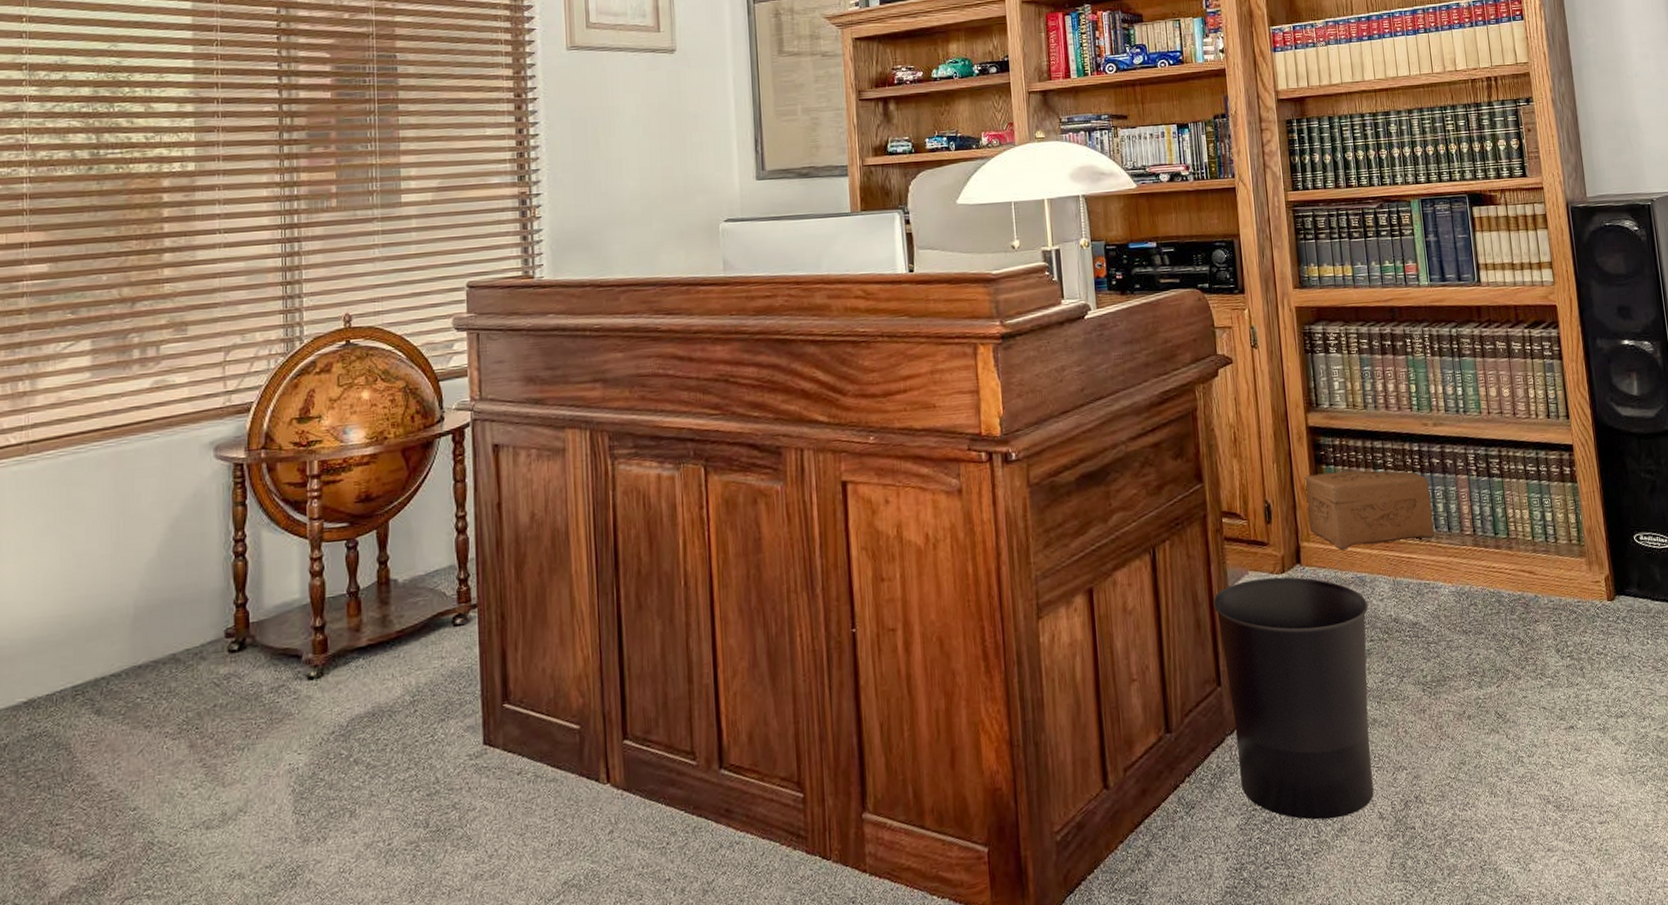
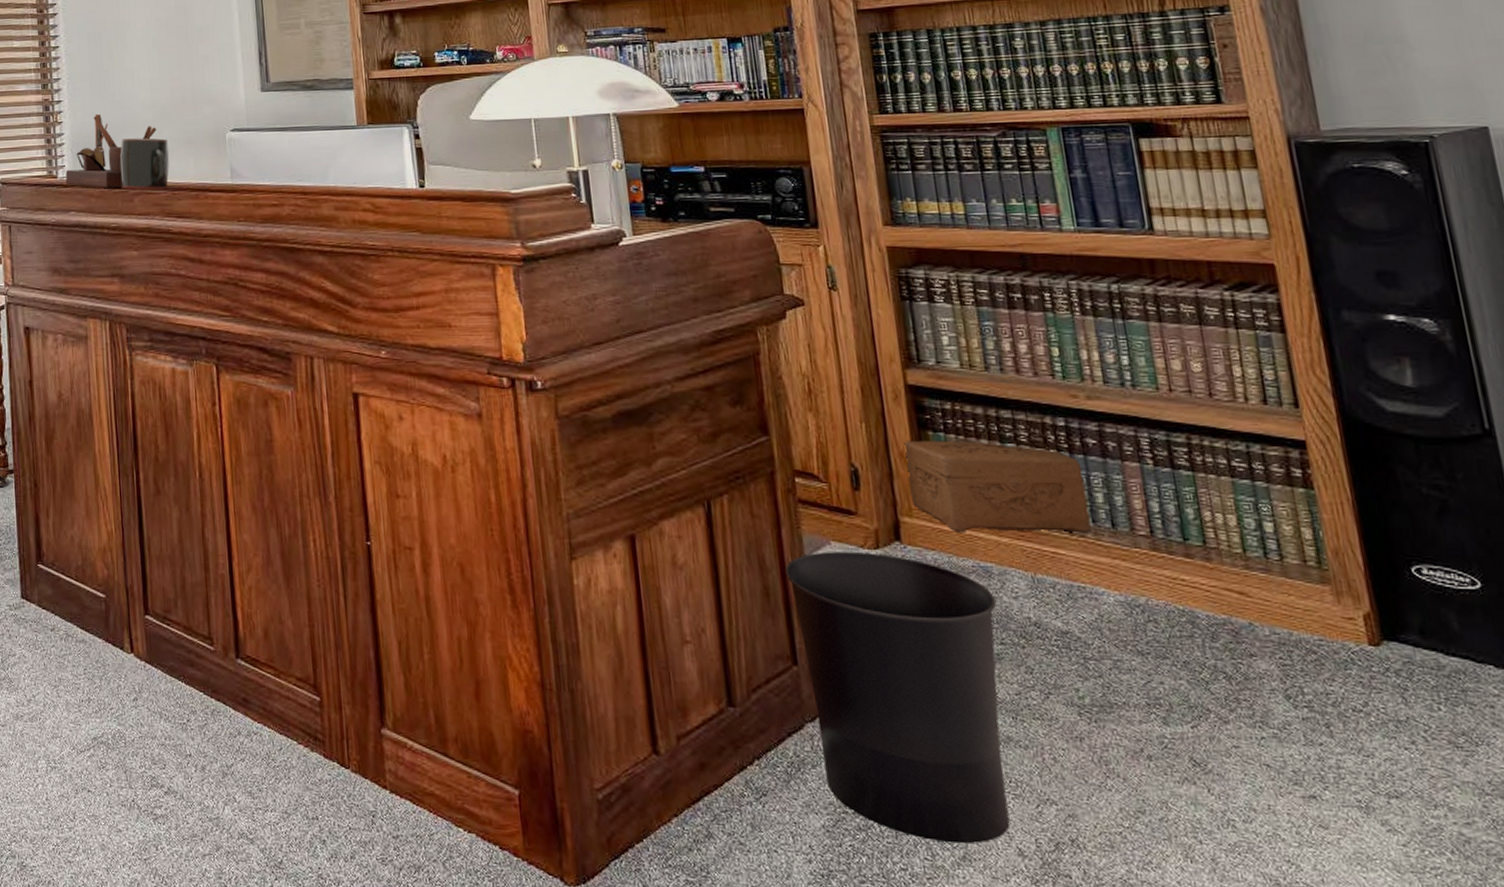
desk organizer: none [544,207,646,288] -> present [65,113,157,189]
mug: none [604,231,660,288] -> present [119,138,170,191]

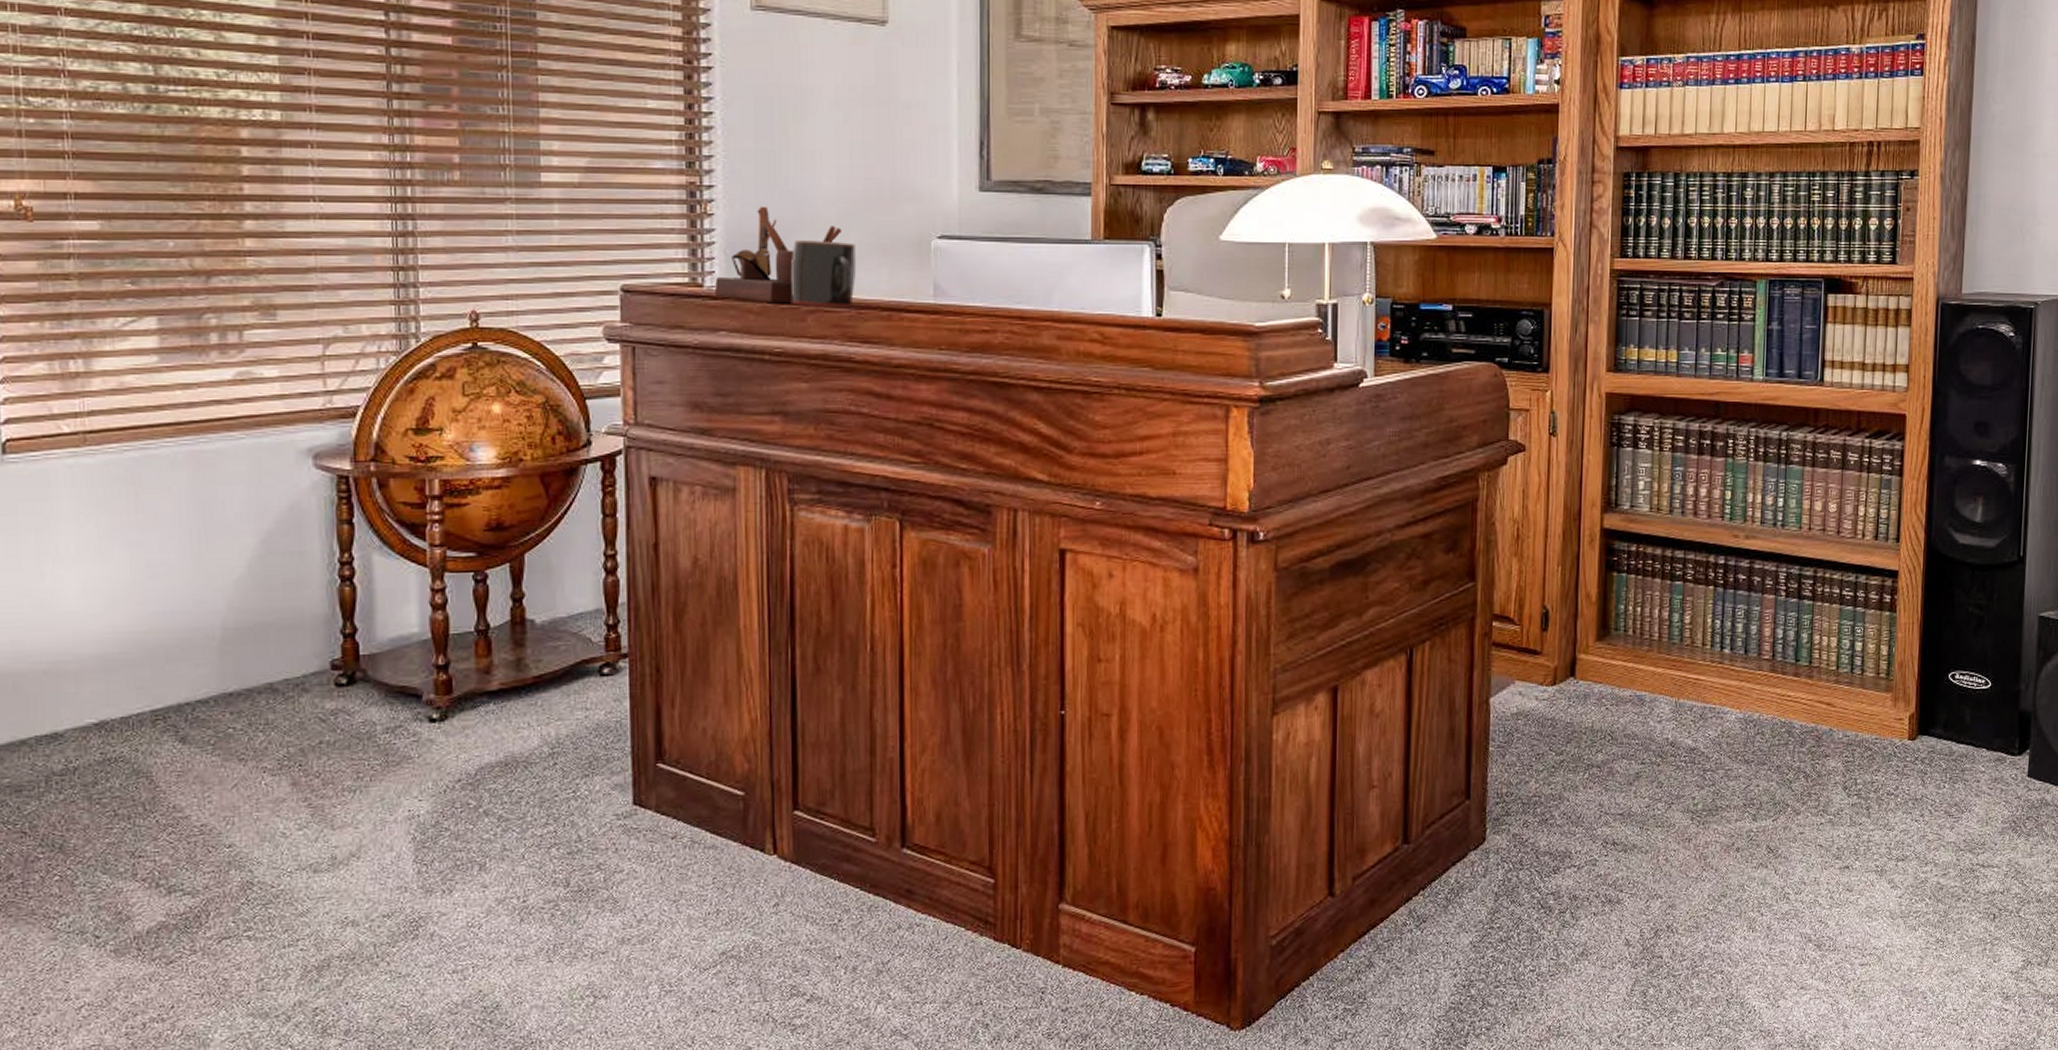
waste bin: present [784,552,1010,844] -> none [1471,689,1644,943]
decorative box: present [904,440,1092,533] -> none [1590,579,1731,666]

